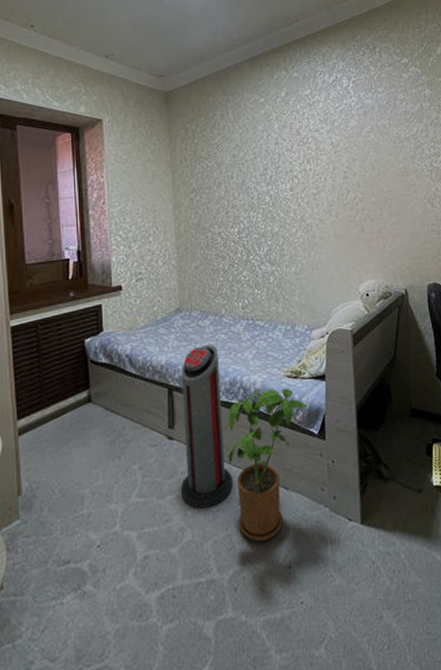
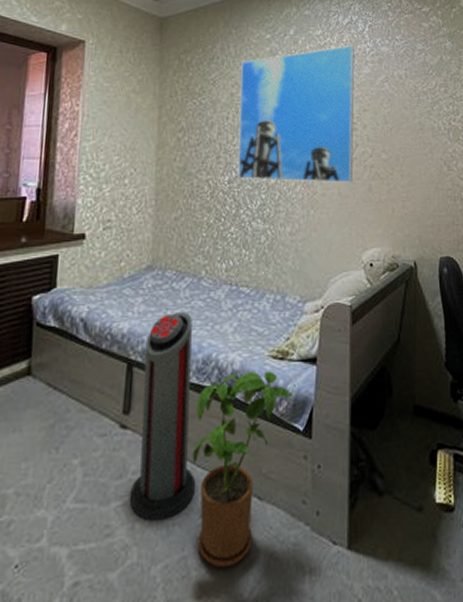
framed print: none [240,101,347,230] -> present [238,45,355,183]

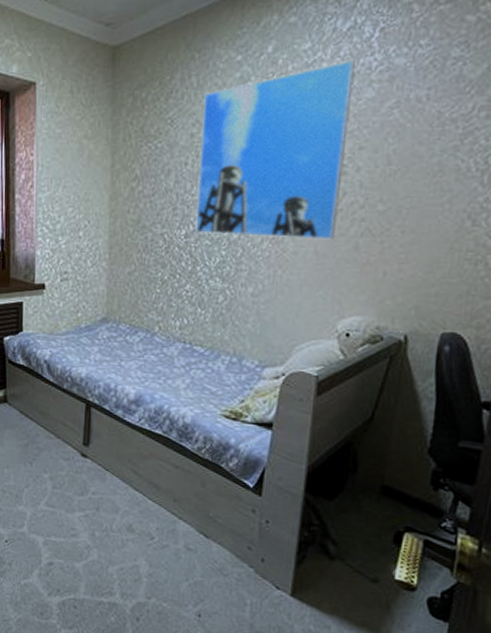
air purifier: present [129,311,196,521] -> none [90,363,148,535]
house plant: present [192,371,292,569] -> none [144,426,243,583]

